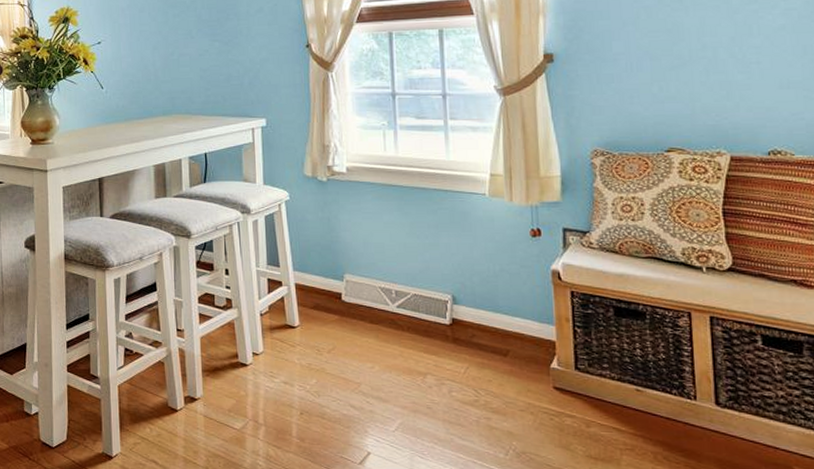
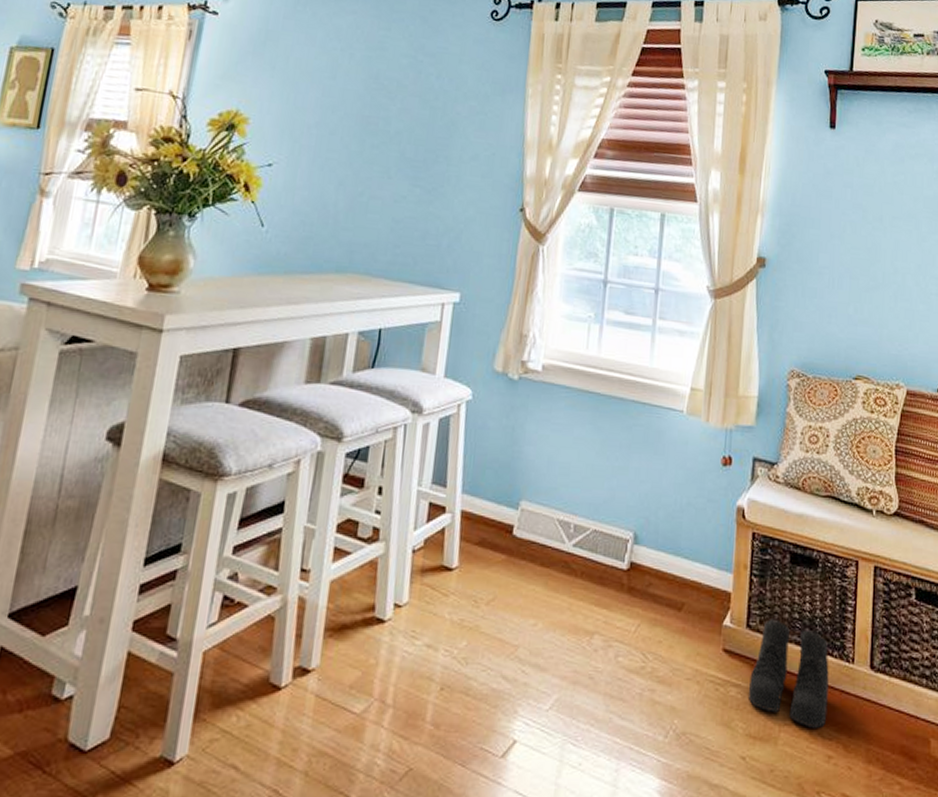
boots: none [584,362,672,454] -> present [748,619,829,729]

